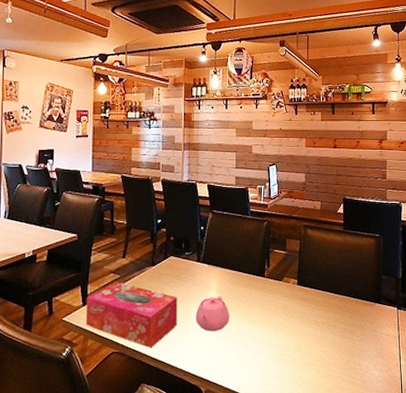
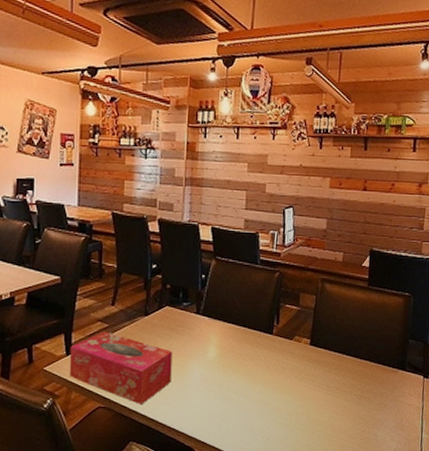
teapot: present [195,296,230,332] -> none [192,353,231,391]

